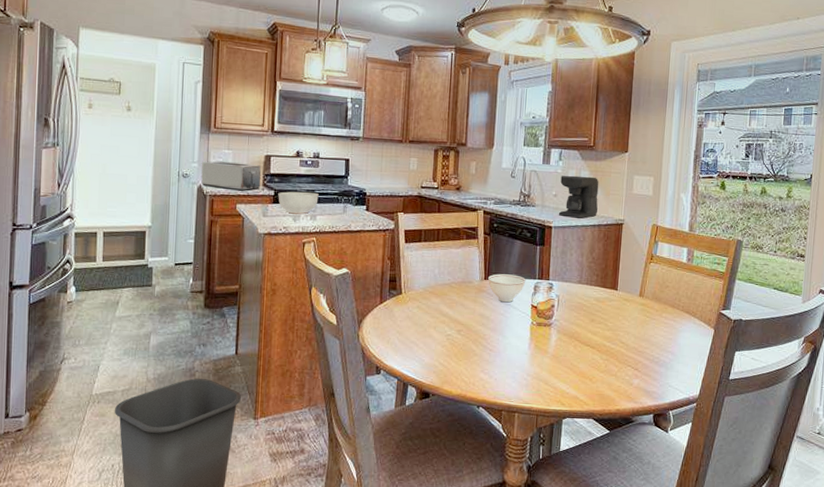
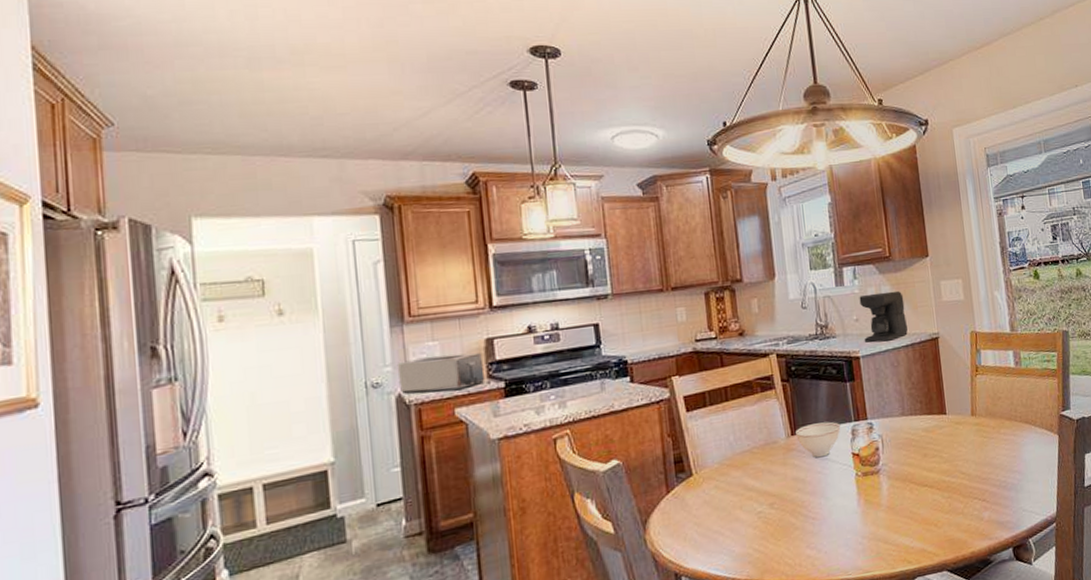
bowl: present [278,191,319,215] -> none [510,372,566,406]

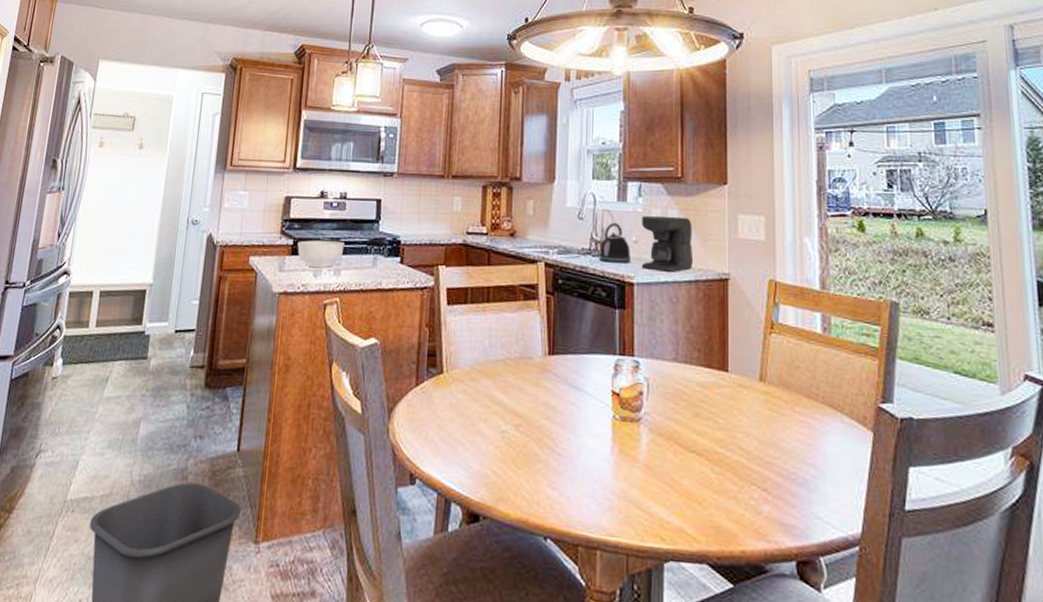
toaster: present [398,353,485,395] -> none [212,204,279,240]
bowl: none [510,372,566,406] -> present [297,239,345,269]
bowl: present [796,421,841,458] -> none [553,347,603,388]
kettle: none [825,306,854,344] -> present [599,222,631,264]

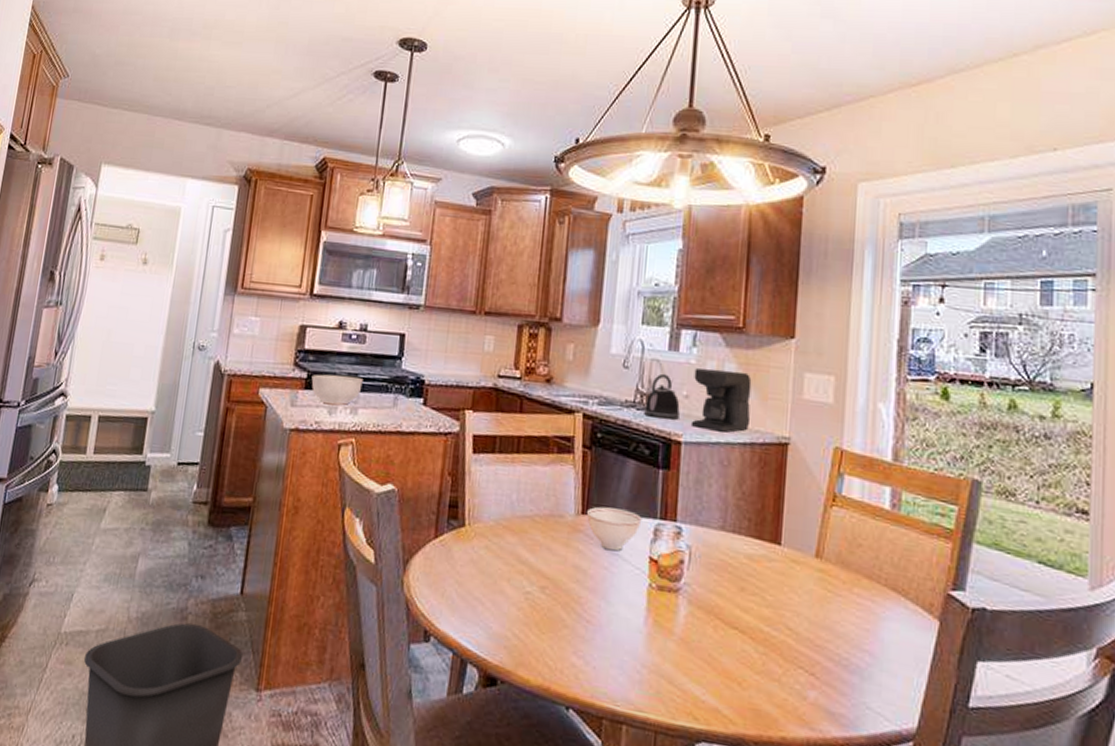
bowl: none [553,347,603,388] -> present [587,506,642,552]

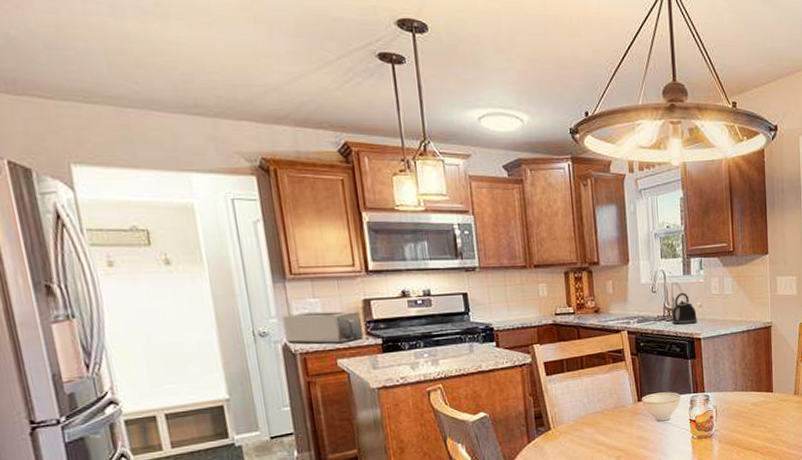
toaster: none [219,330,293,371] -> present [282,311,364,345]
bowl: present [311,374,363,406] -> none [387,334,438,362]
coffee maker: present [692,368,752,433] -> none [703,283,745,327]

